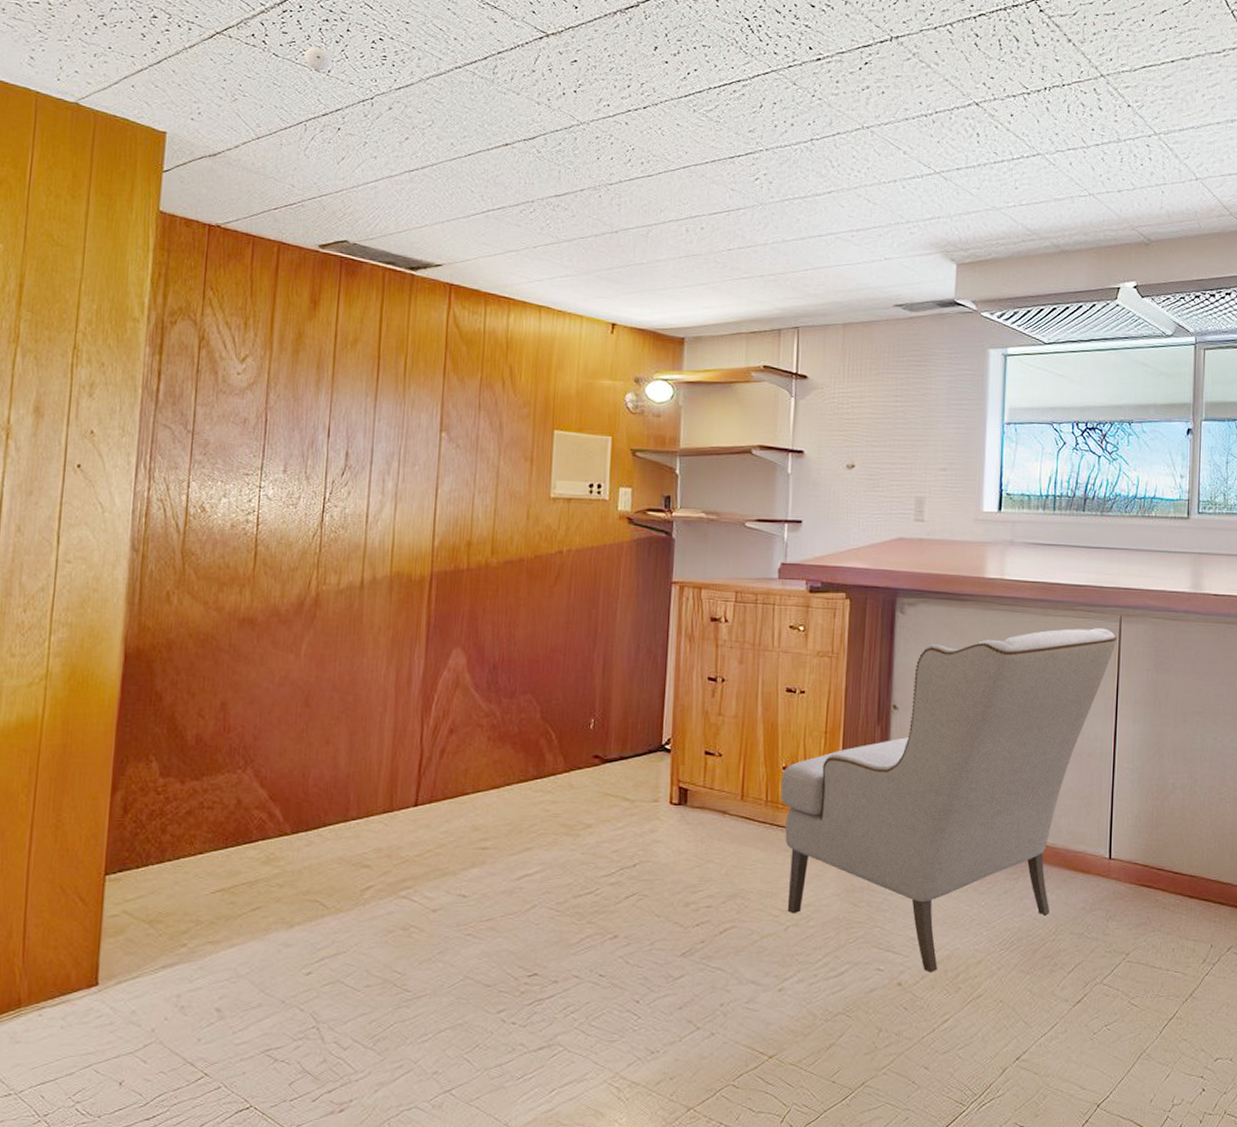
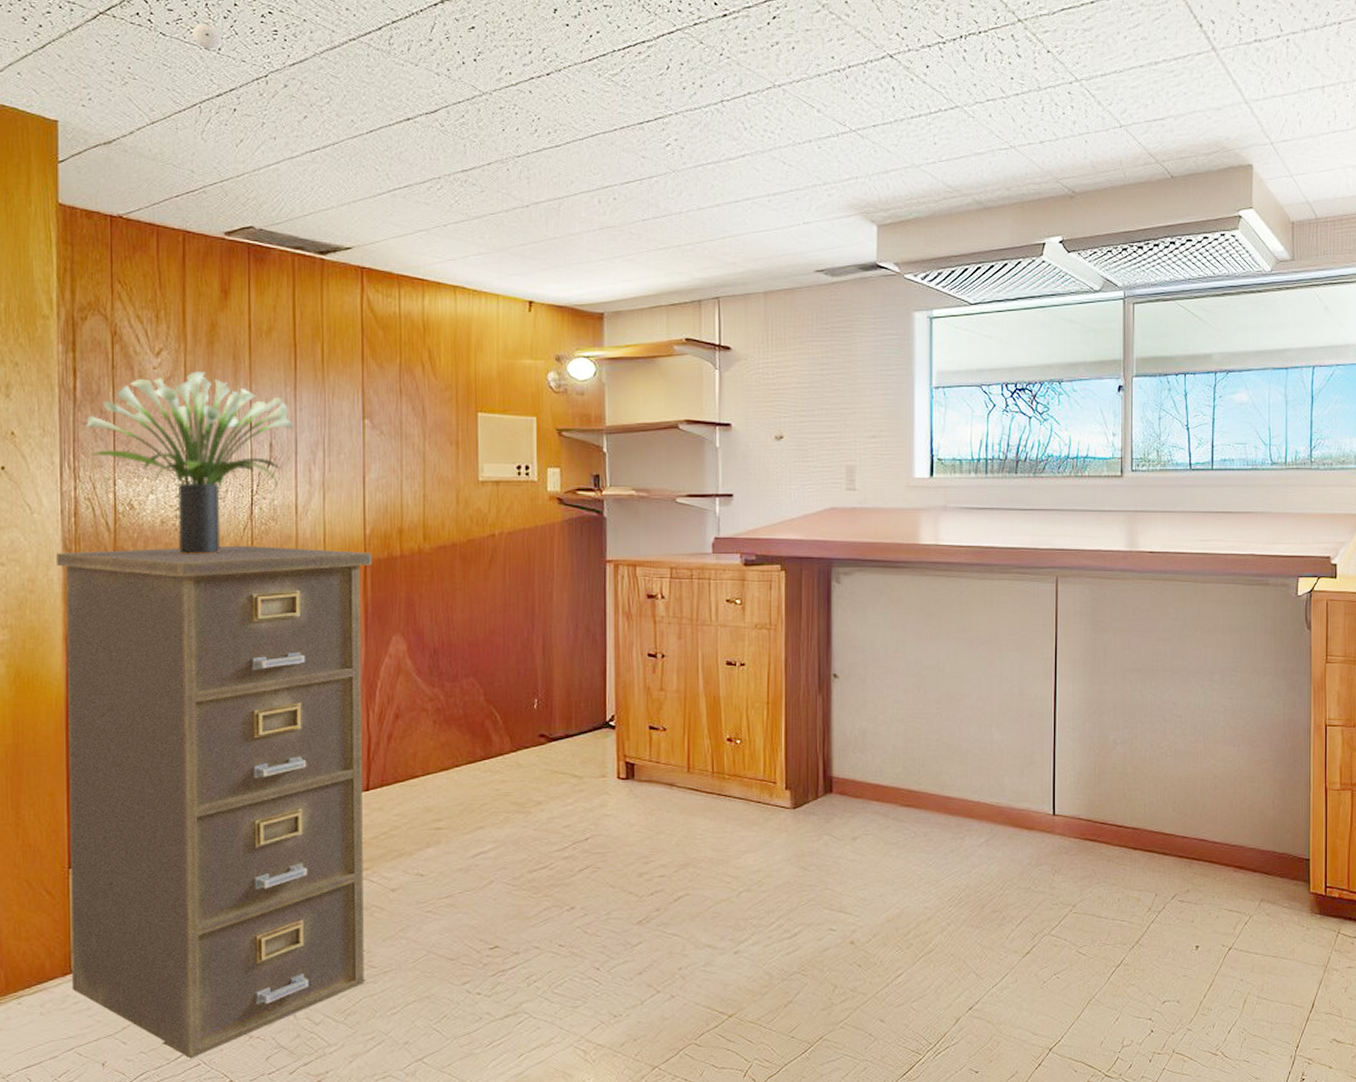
filing cabinet: none [97,552,439,1081] -> present [56,545,373,1059]
potted plant: none [165,378,372,560] -> present [86,371,294,555]
chair: present [780,628,1117,973] -> none [726,590,1054,931]

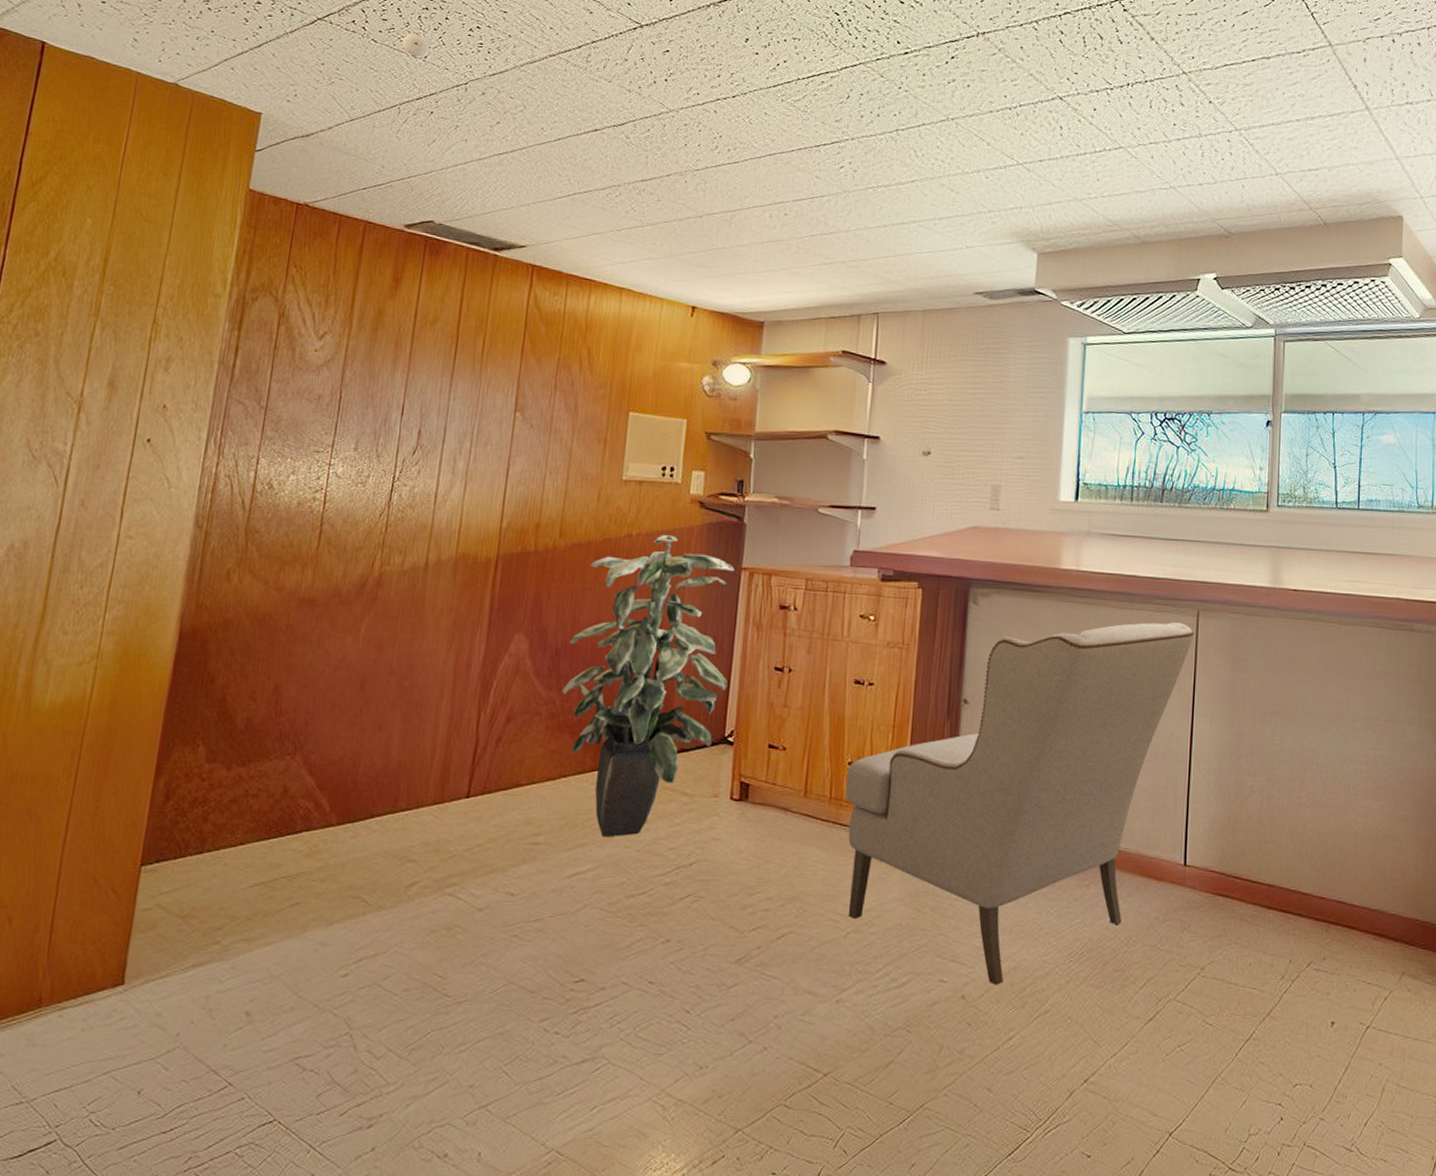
filing cabinet: present [56,545,373,1059] -> none [121,529,506,1092]
potted plant: present [86,371,294,555] -> none [239,356,446,539]
indoor plant: none [444,533,604,819] -> present [561,535,734,837]
chair: none [726,590,1054,931] -> present [845,622,1194,985]

